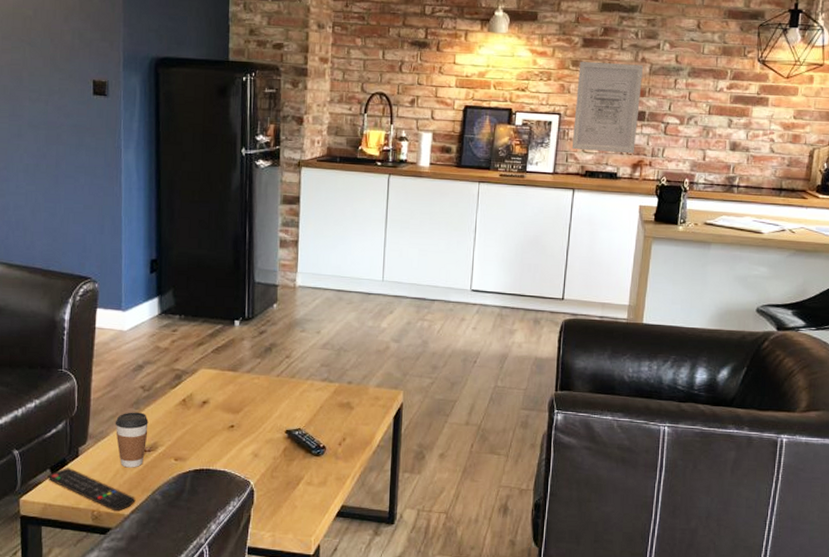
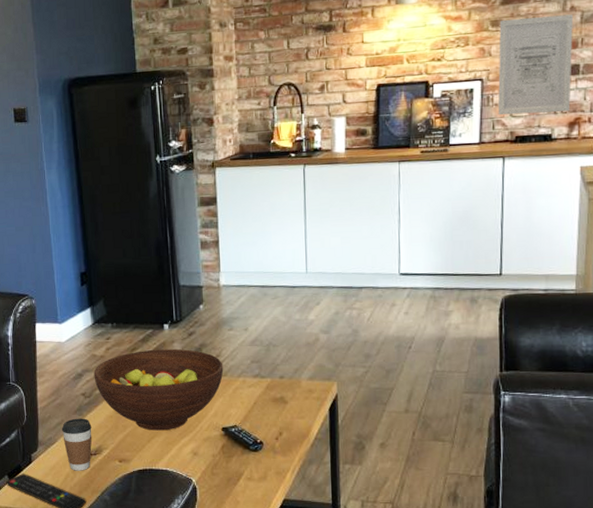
fruit bowl: none [155,345,293,430] -> present [94,348,224,431]

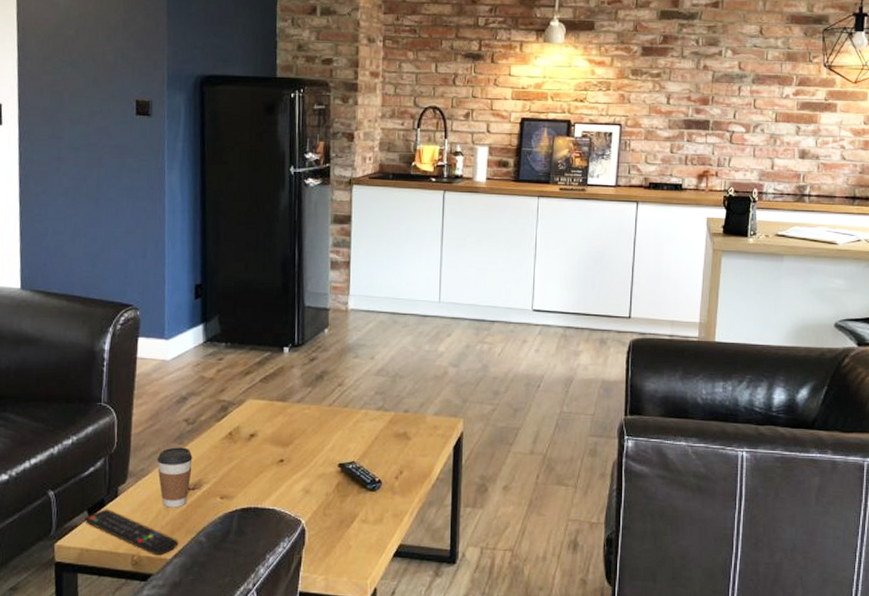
fruit bowl: present [94,348,224,431] -> none [200,374,345,465]
wall art: present [497,14,574,116] -> none [634,70,706,164]

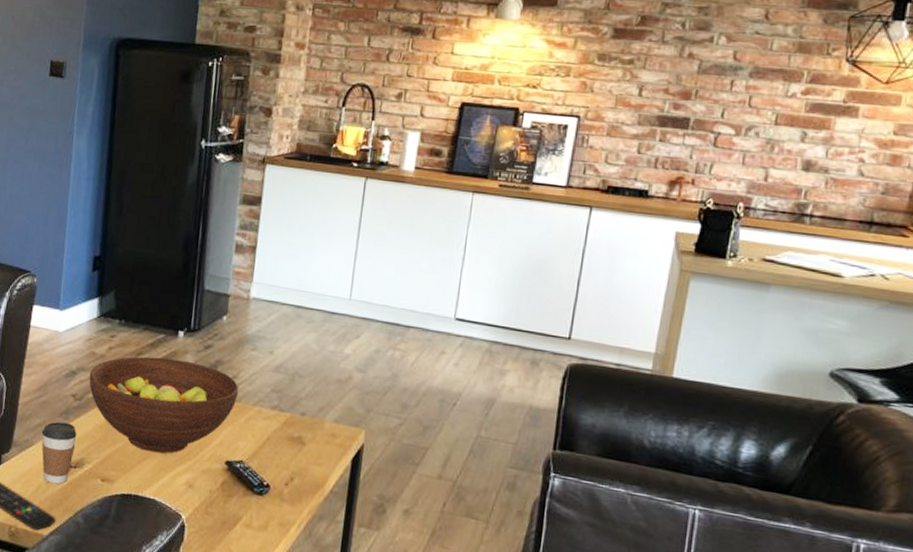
fruit bowl: none [200,374,345,465] -> present [89,356,239,454]

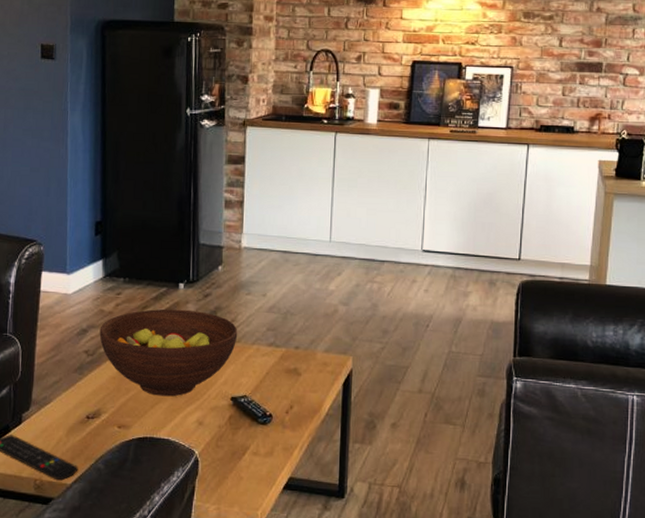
coffee cup: present [41,421,77,485] -> none [58,377,92,436]

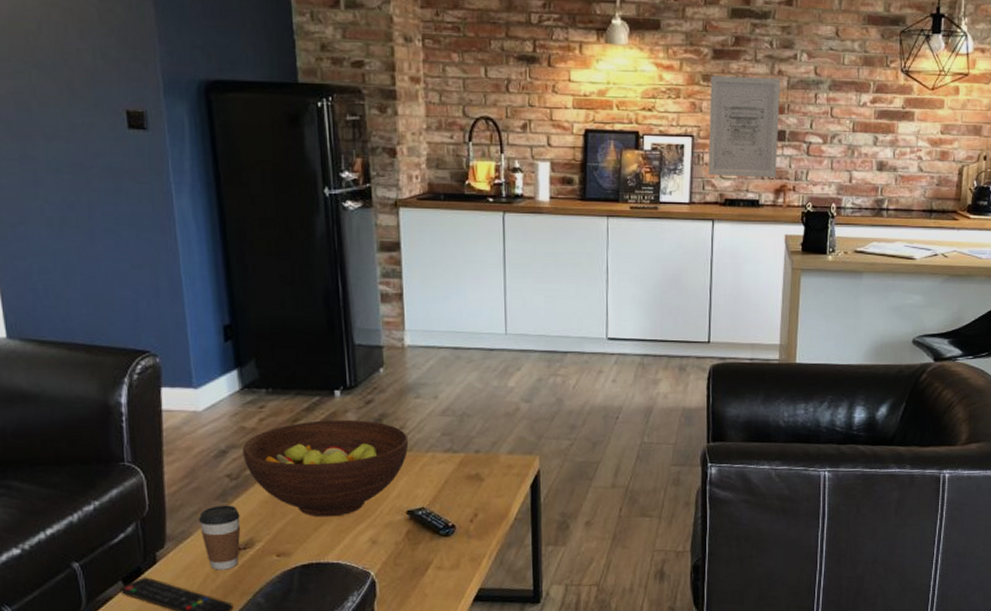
coffee cup: none [58,377,92,436] -> present [198,505,241,570]
wall art: none [525,12,600,107] -> present [708,75,781,178]

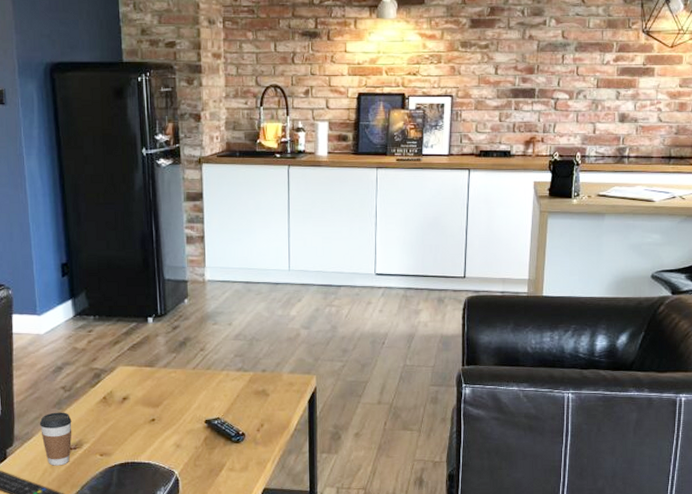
fruit bowl: present [242,419,409,517] -> none [74,342,208,424]
wall art: present [708,75,781,178] -> none [465,42,532,131]

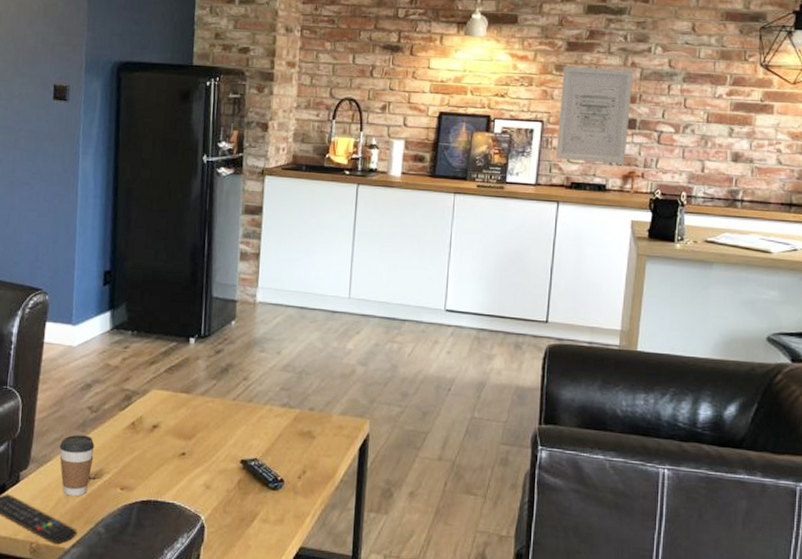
wall art: none [465,42,532,131] -> present [555,65,634,165]

